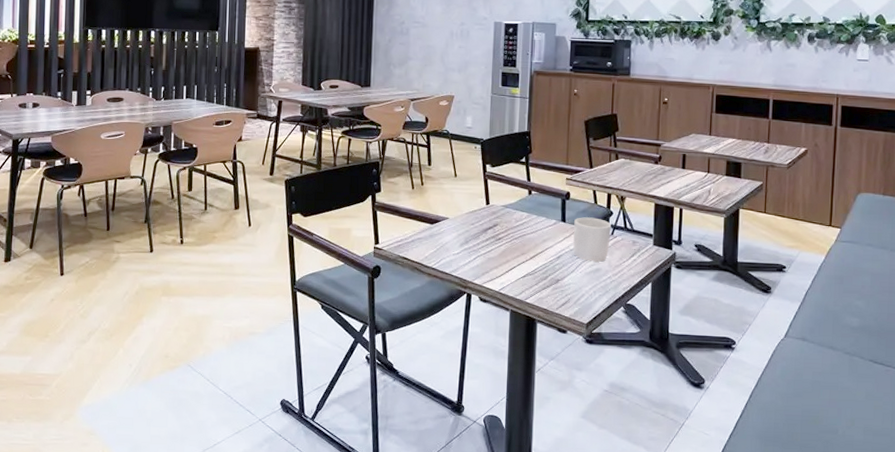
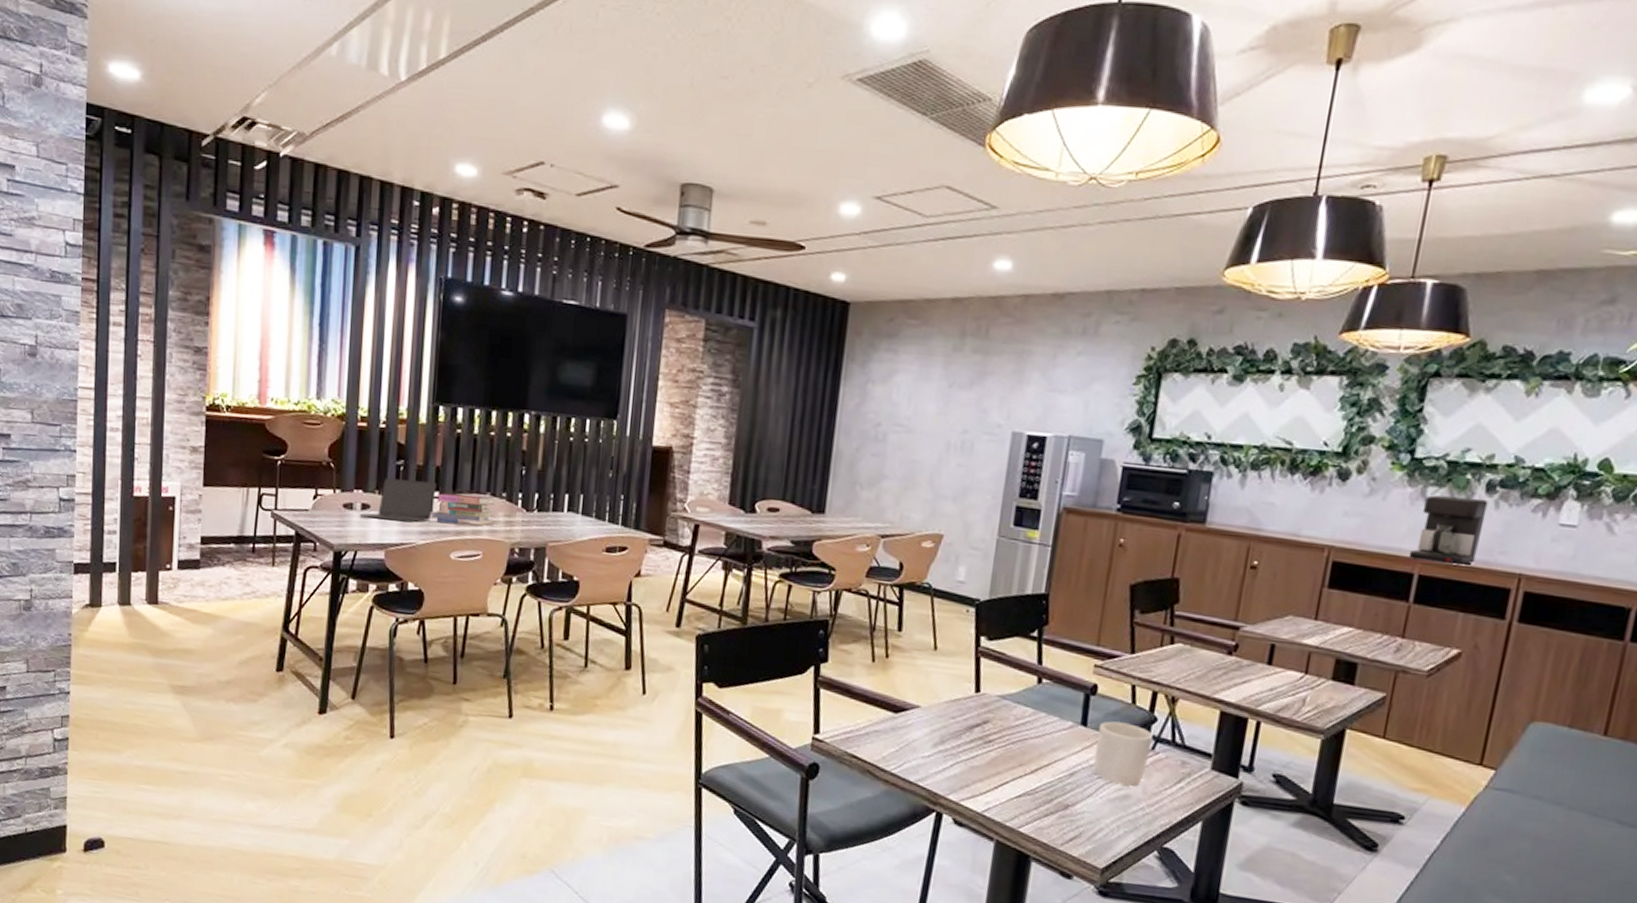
laptop: none [31,83,89,114] -> present [359,478,437,523]
books: none [86,91,132,113] -> present [432,493,494,526]
coffee maker: none [765,46,811,92] -> present [1408,495,1488,566]

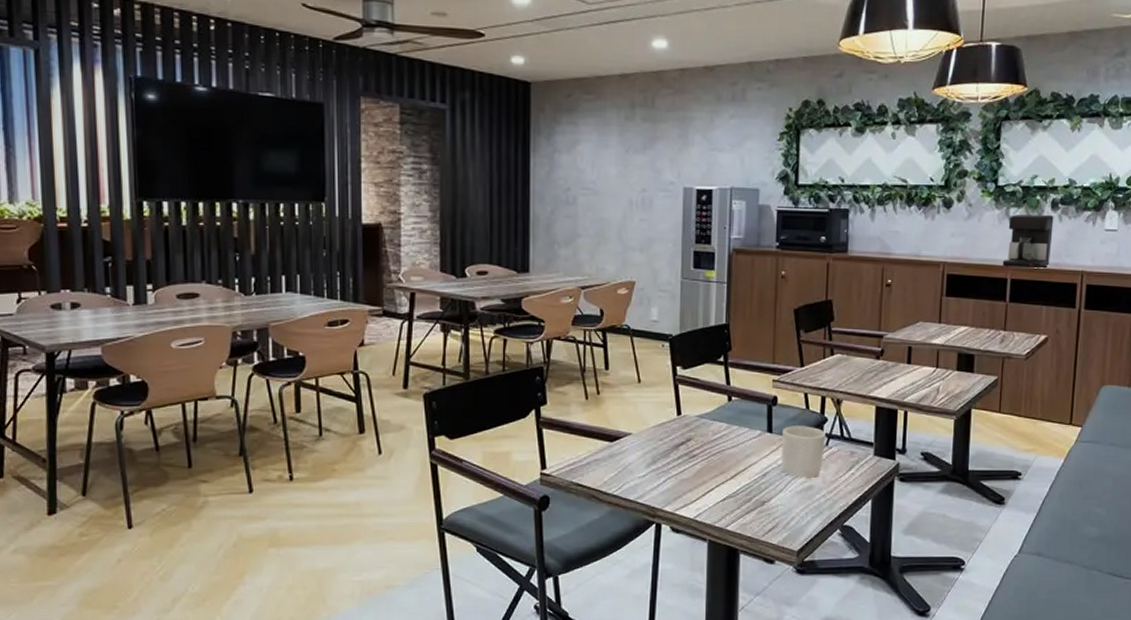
laptop: present [359,478,437,523] -> none [69,275,149,318]
books: present [432,493,494,526] -> none [147,284,212,315]

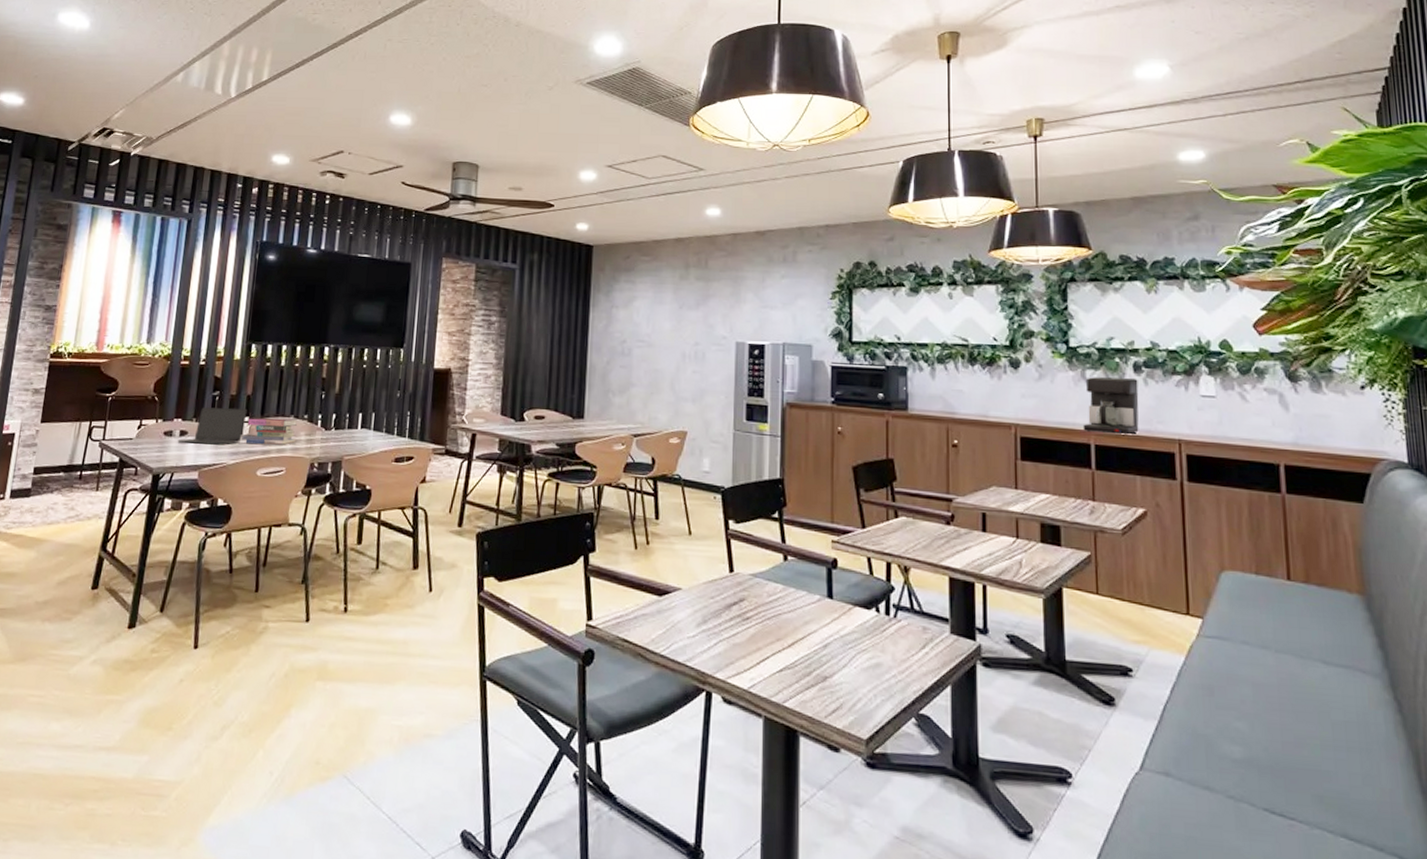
laptop: none [69,275,149,318] -> present [177,407,247,445]
books: none [147,284,212,315] -> present [242,417,297,445]
mug: present [781,426,826,478] -> none [844,592,894,654]

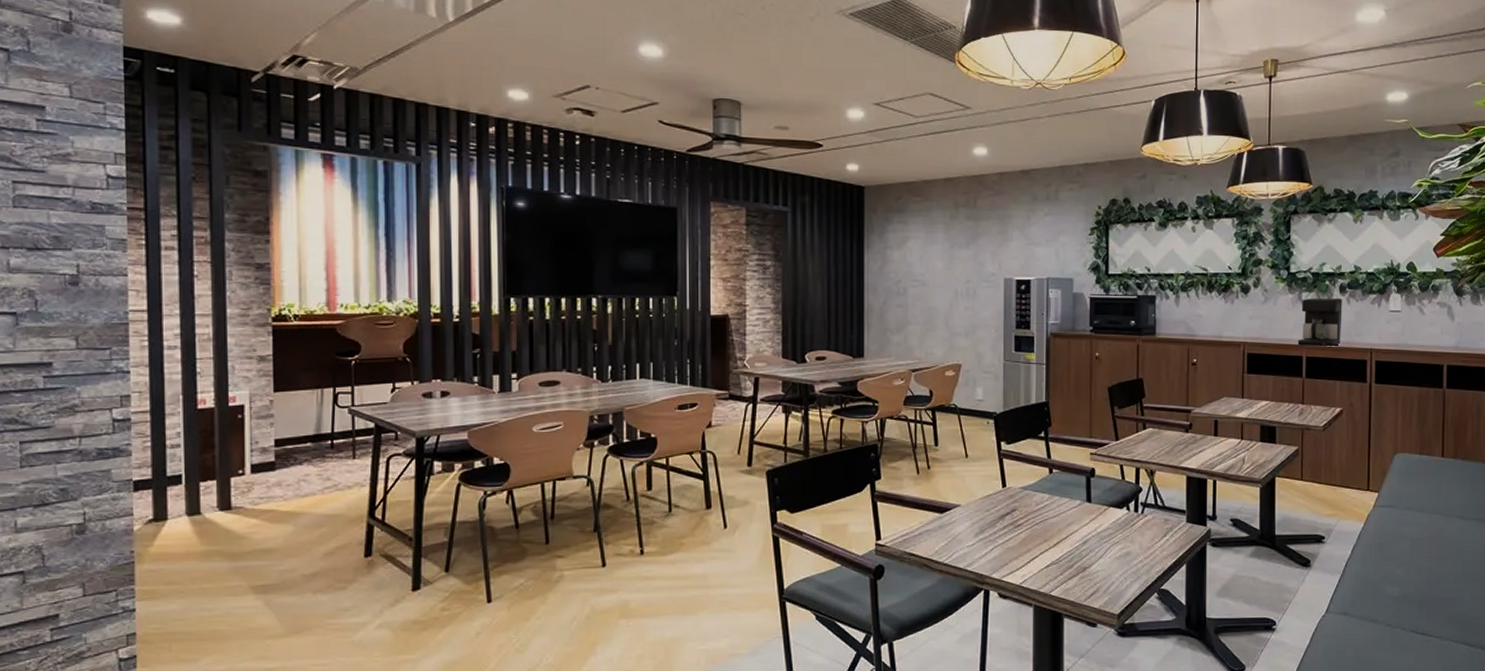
laptop: present [177,407,247,445] -> none [439,365,514,405]
books: present [242,417,297,445] -> none [511,373,572,401]

